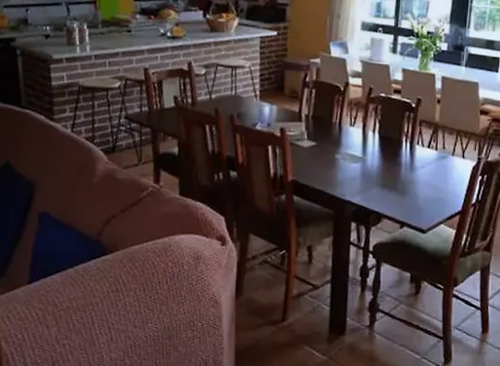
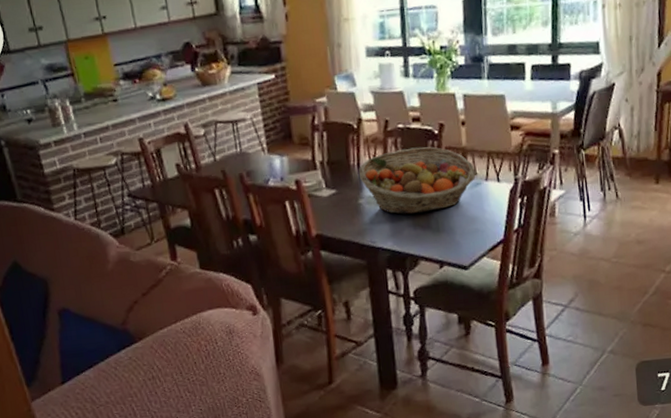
fruit basket: none [339,116,444,176] -> present [359,146,476,215]

